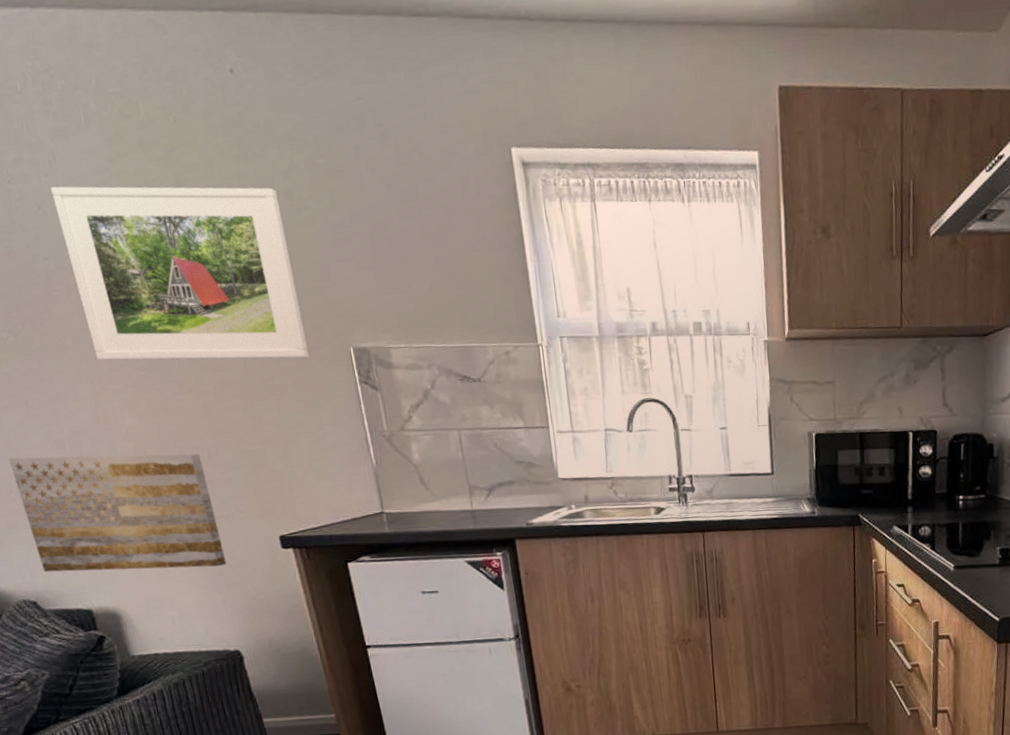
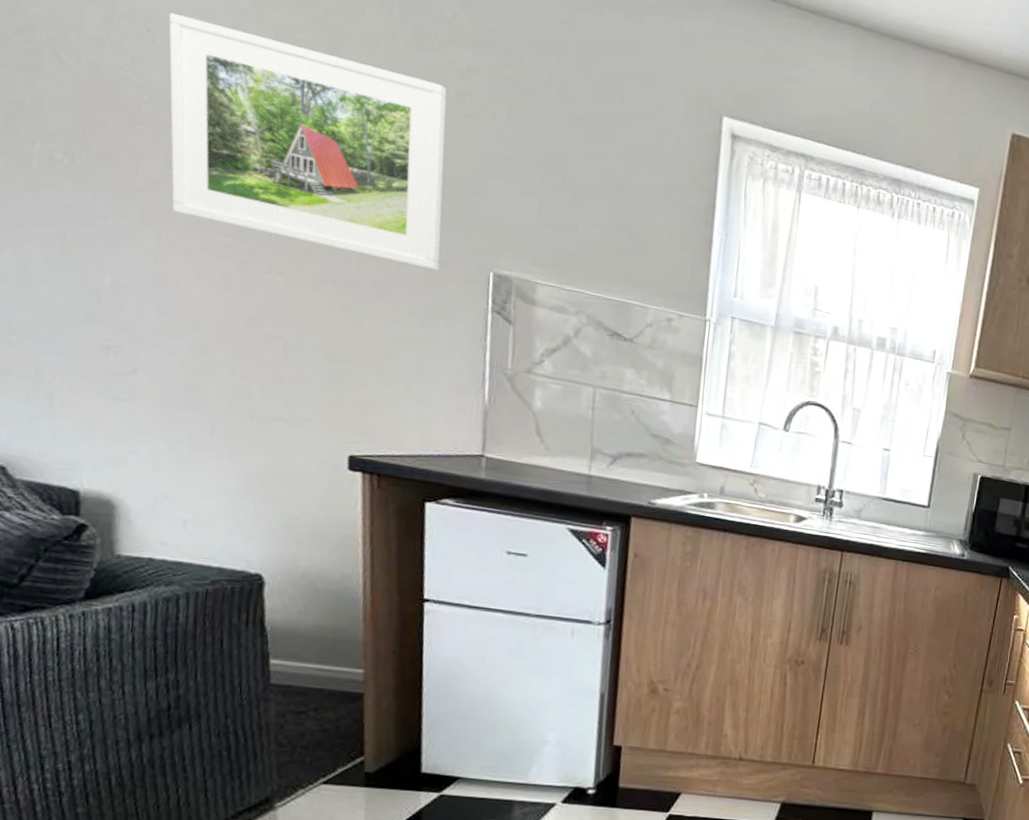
wall art: present [9,453,226,572] -> none [19,294,275,475]

